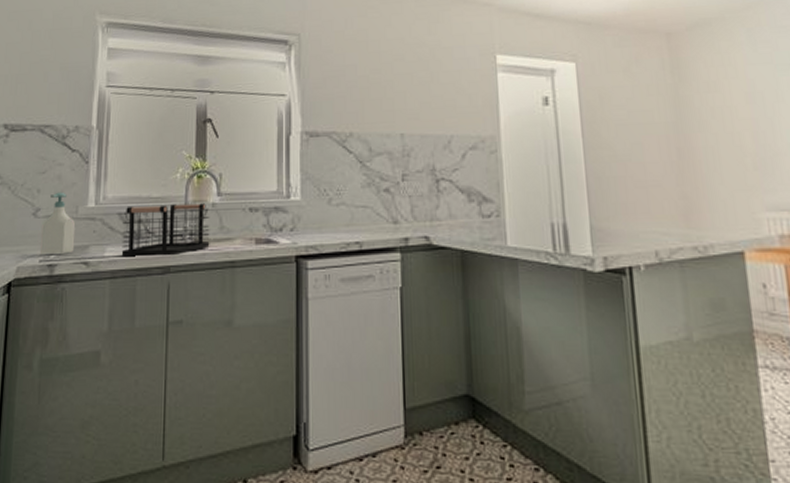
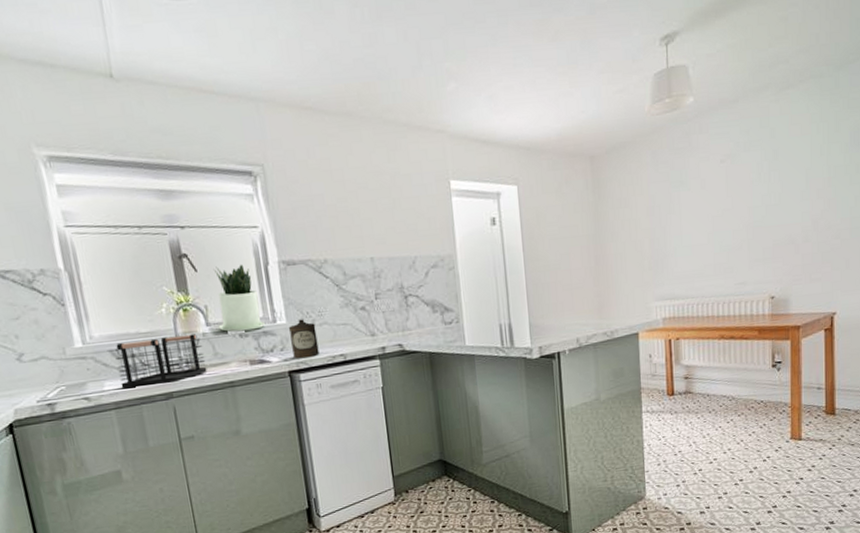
soap bottle: present [39,192,76,256] -> none [29,335,72,397]
planter: none [229,132,278,205] -> present [213,264,265,333]
canister: none [302,197,332,241] -> present [288,319,319,358]

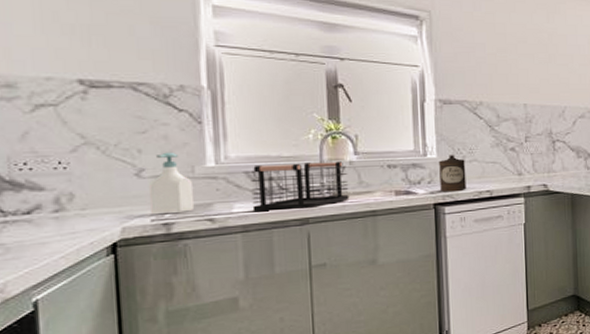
soap bottle: none [29,335,72,397] -> present [148,152,195,215]
planter: present [213,264,265,333] -> none [367,98,415,163]

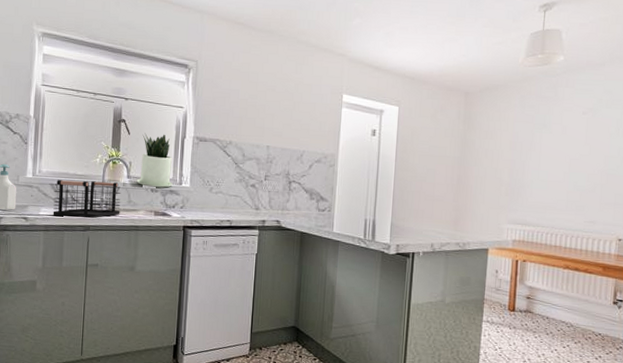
planter: none [367,98,415,163] -> present [136,133,173,188]
canister: present [438,155,466,191] -> none [190,185,212,217]

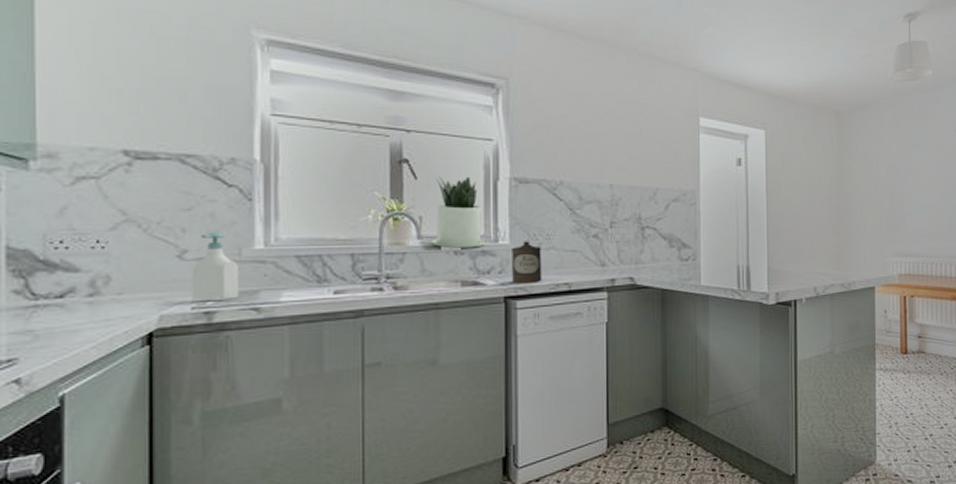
dish rack: present [53,180,121,219] -> none [302,246,410,302]
canister: none [190,185,212,217] -> present [510,241,542,283]

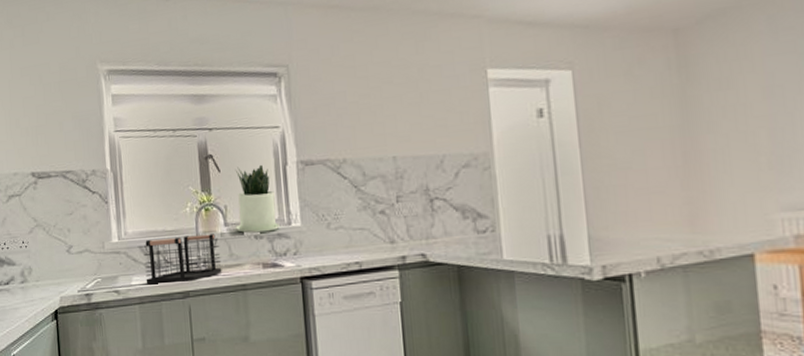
soap bottle: present [190,231,240,302] -> none [75,230,106,287]
dish rack: none [302,246,410,302] -> present [144,233,222,285]
canister: present [510,241,542,283] -> none [302,222,333,264]

